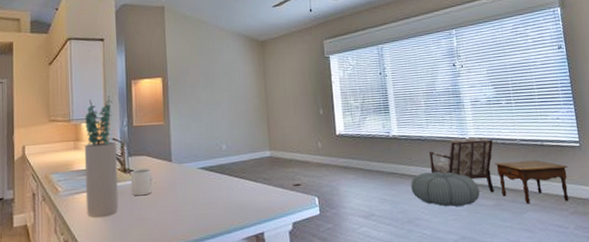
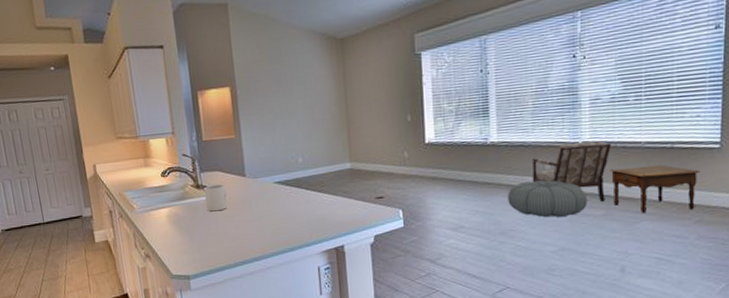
vase: present [84,96,119,219] -> none [152,109,195,234]

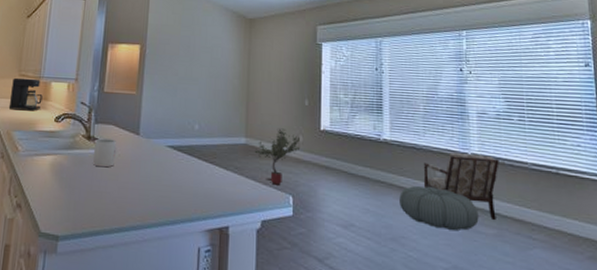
coffee maker: none [111,139,145,173] -> present [8,77,43,111]
potted tree: none [360,147,405,202] -> present [254,128,300,185]
side table: present [610,164,701,214] -> none [499,186,587,244]

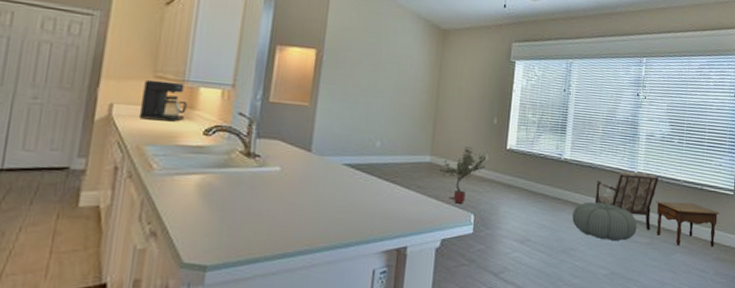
mug: present [93,138,117,168] -> none [253,155,283,188]
side table: none [499,186,587,244] -> present [656,201,720,248]

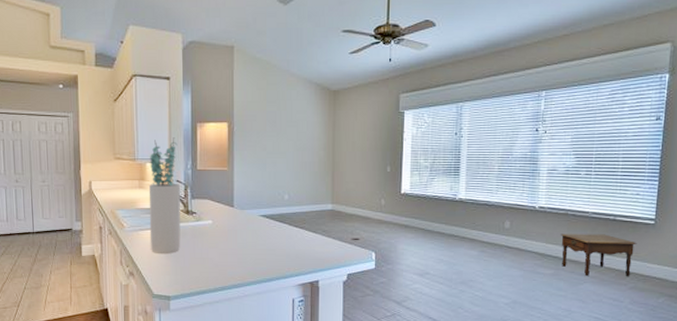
coffee maker: present [138,79,187,122] -> none [109,161,140,191]
vase: none [187,59,247,209] -> present [148,137,181,255]
potted tree: present [439,146,486,204] -> none [340,194,382,244]
pouf: present [572,202,637,241] -> none [470,238,540,272]
armchair: present [594,171,659,231] -> none [492,207,563,263]

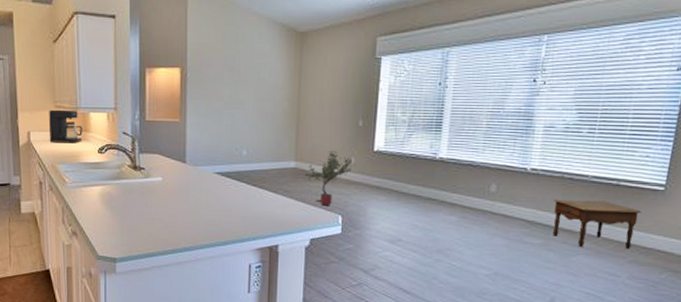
coffee maker: none [109,161,140,191] -> present [49,109,83,143]
vase: present [148,137,181,255] -> none [92,84,128,214]
potted tree: none [340,194,382,244] -> present [304,150,351,206]

